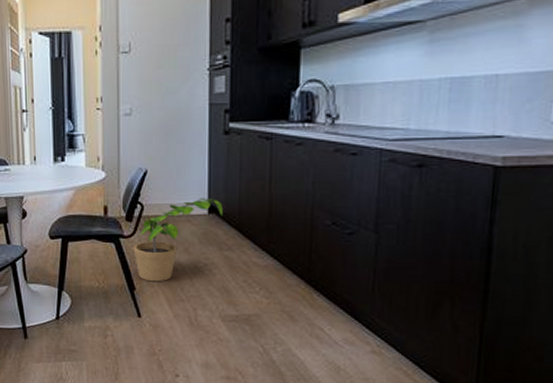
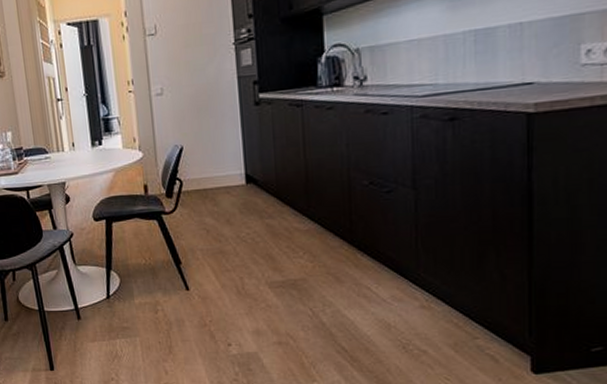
potted plant: present [133,198,223,282] -> none [175,168,260,255]

